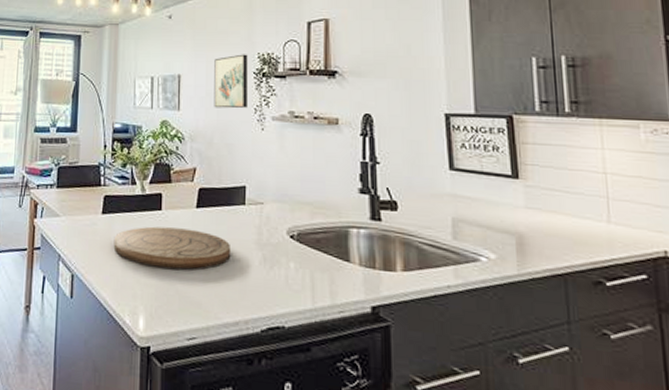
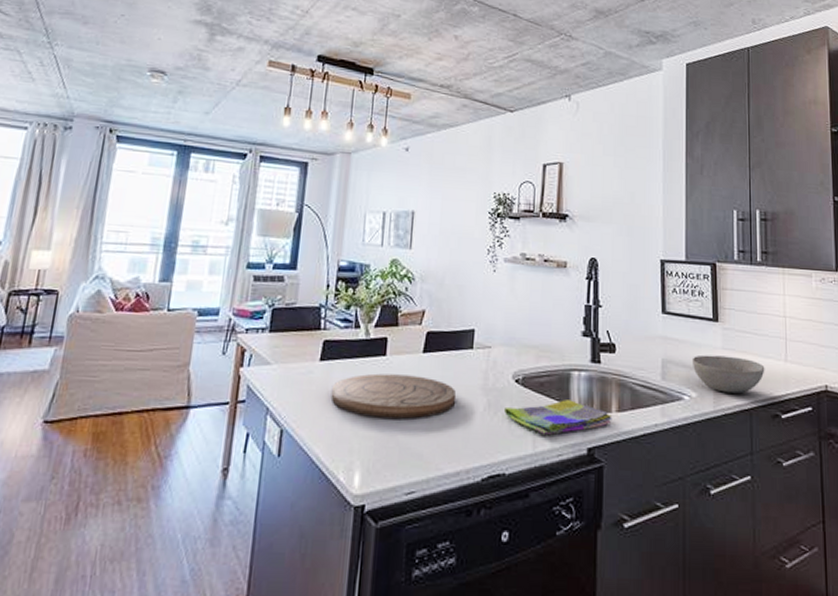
wall art: present [214,54,248,109] -> none [447,193,484,249]
dish towel: none [281,257,398,292] -> present [505,400,612,436]
bowl: none [488,214,582,257] -> present [691,354,765,394]

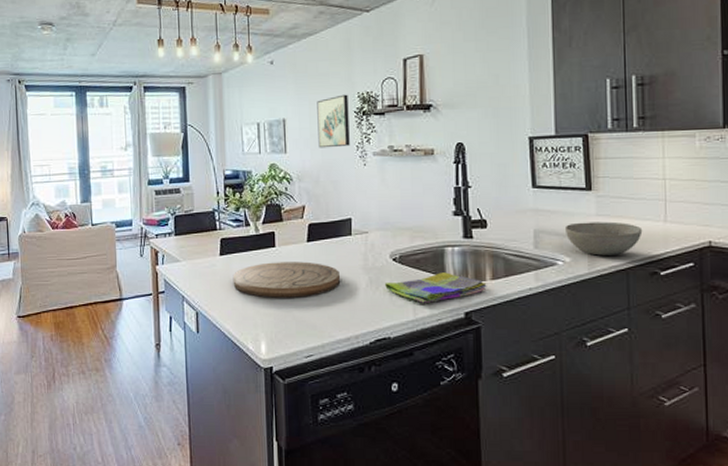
wall art: none [447,193,484,249] -> present [317,94,350,148]

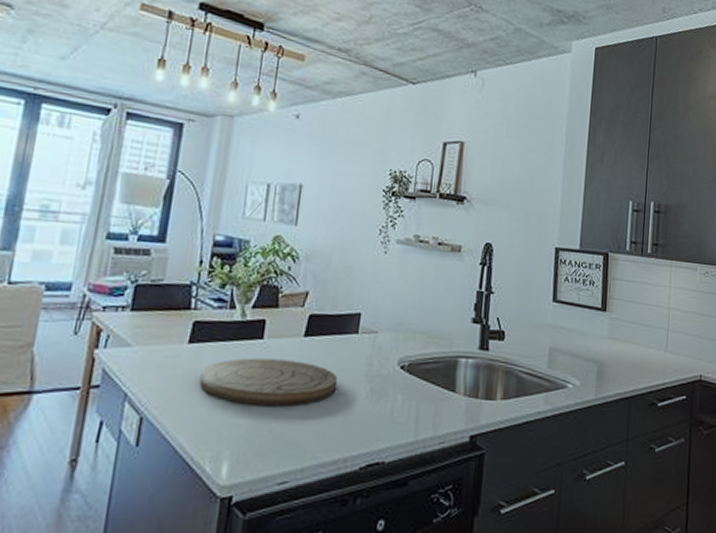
wall art: present [317,94,350,148] -> none [336,168,379,228]
dish towel: present [385,272,487,304] -> none [387,387,497,423]
bowl: present [564,221,643,256] -> none [578,343,647,382]

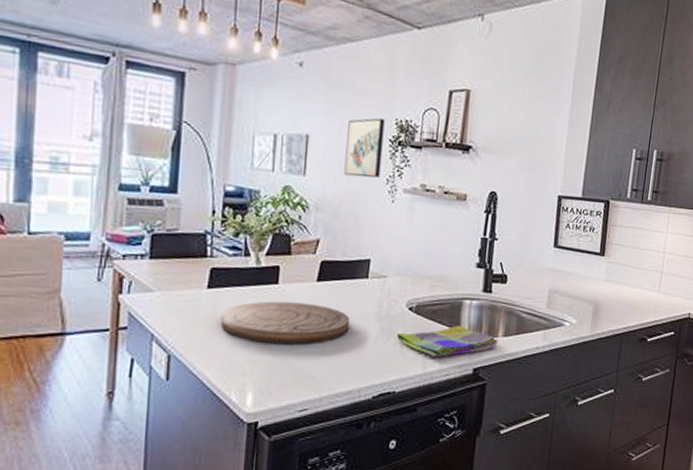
wall art: none [336,168,379,228] -> present [344,118,385,178]
dish towel: none [387,387,497,423] -> present [397,326,499,358]

